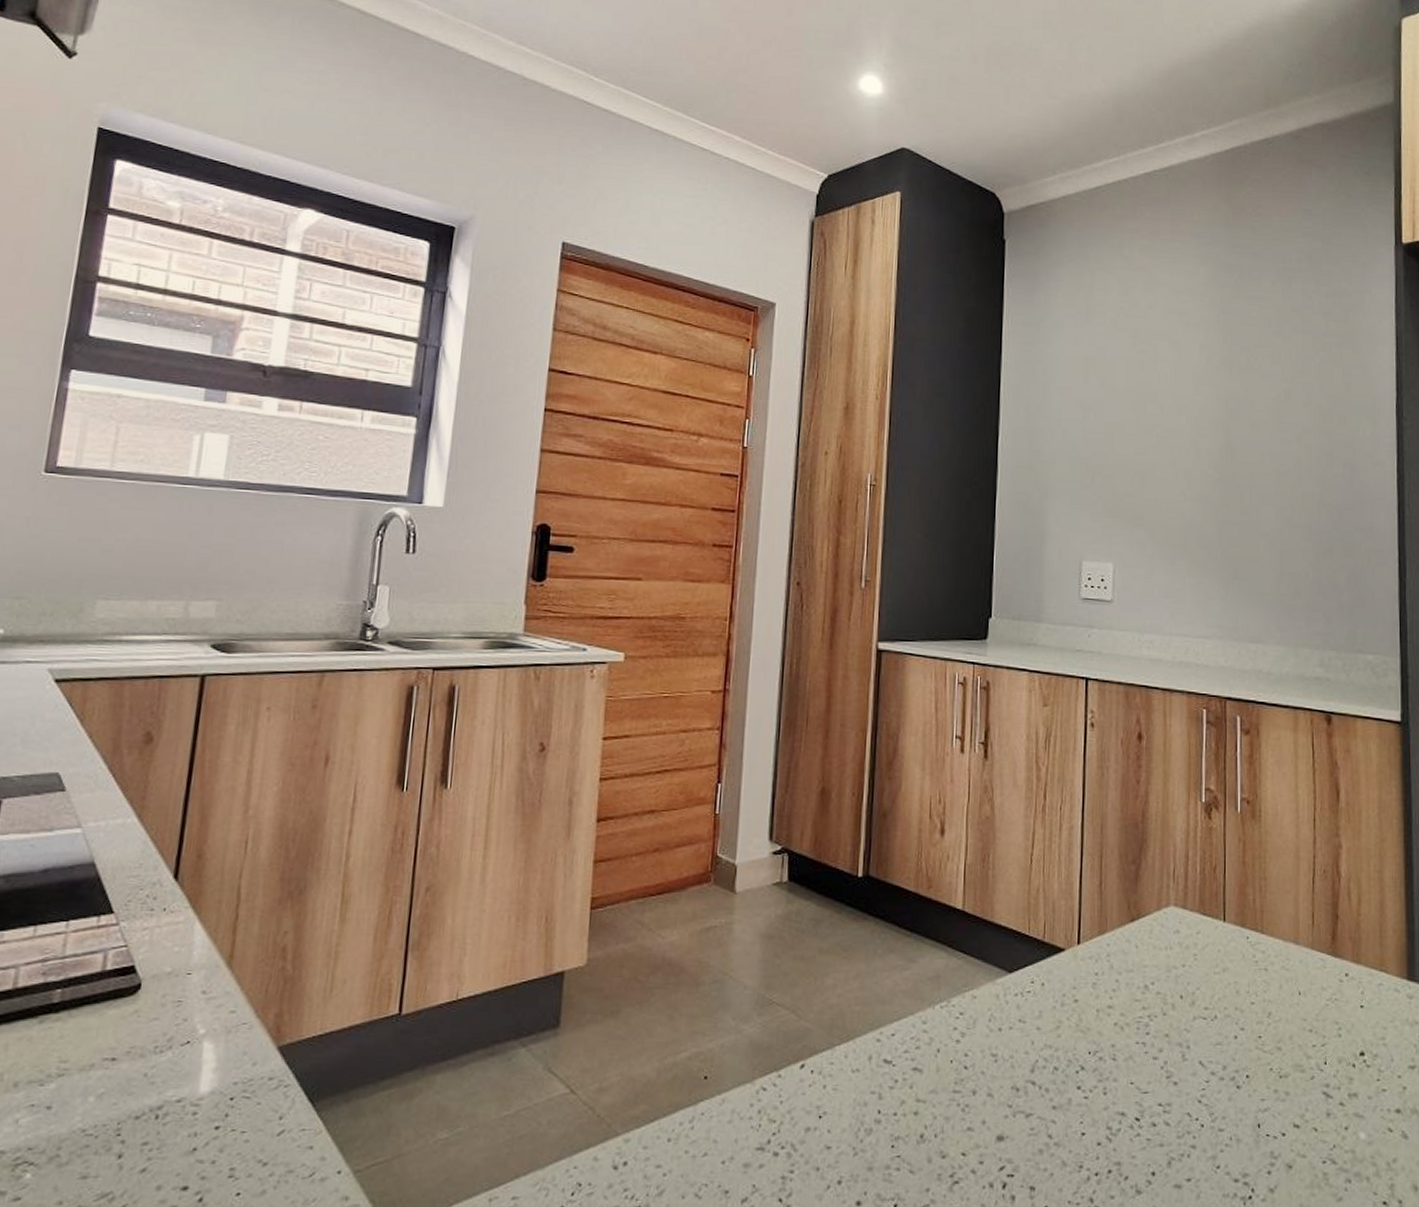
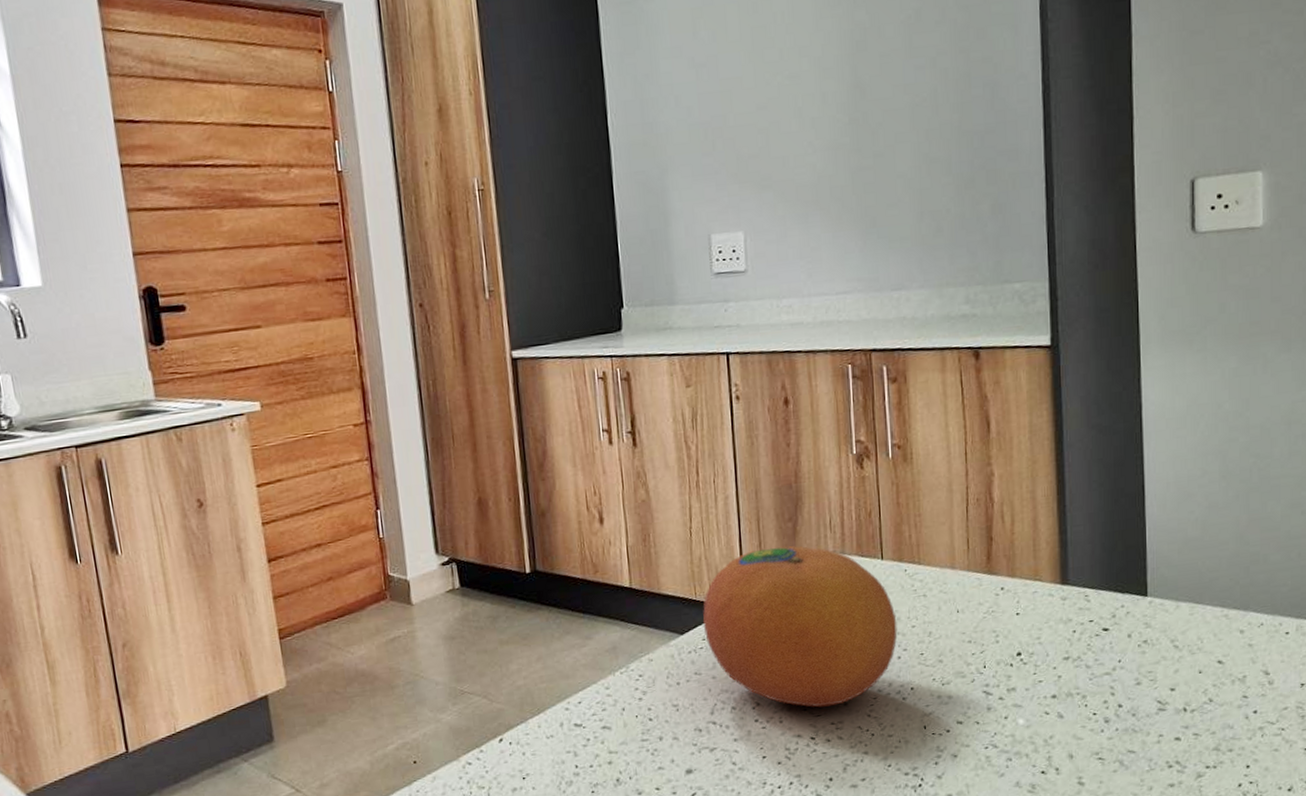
fruit: none [1034,889,1236,1083] -> present [703,546,898,708]

